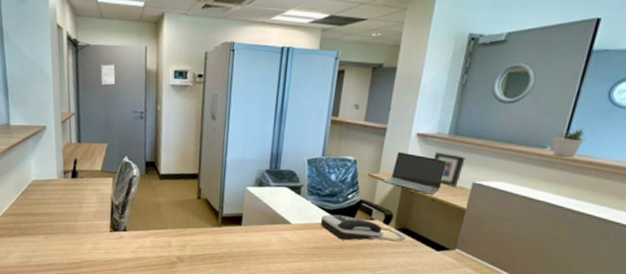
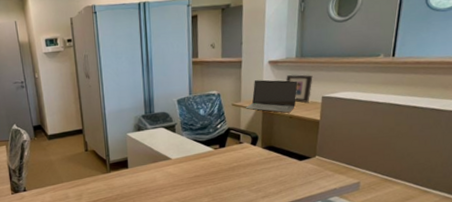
telephone: present [321,214,406,243] -> none [197,144,272,166]
potted plant: present [552,128,587,158] -> none [385,33,413,62]

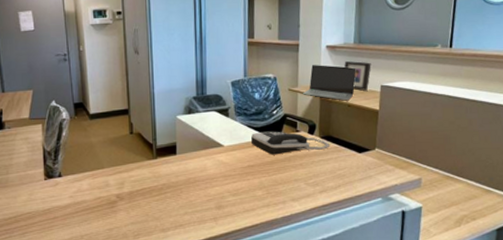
telephone: none [197,144,272,166] -> present [251,131,330,155]

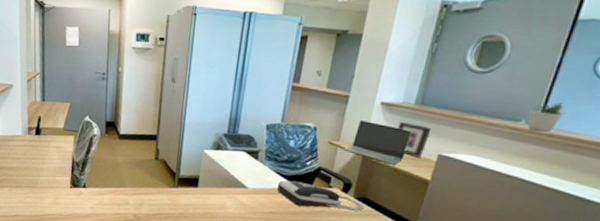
potted plant: none [442,25,469,52] -> present [527,101,566,132]

